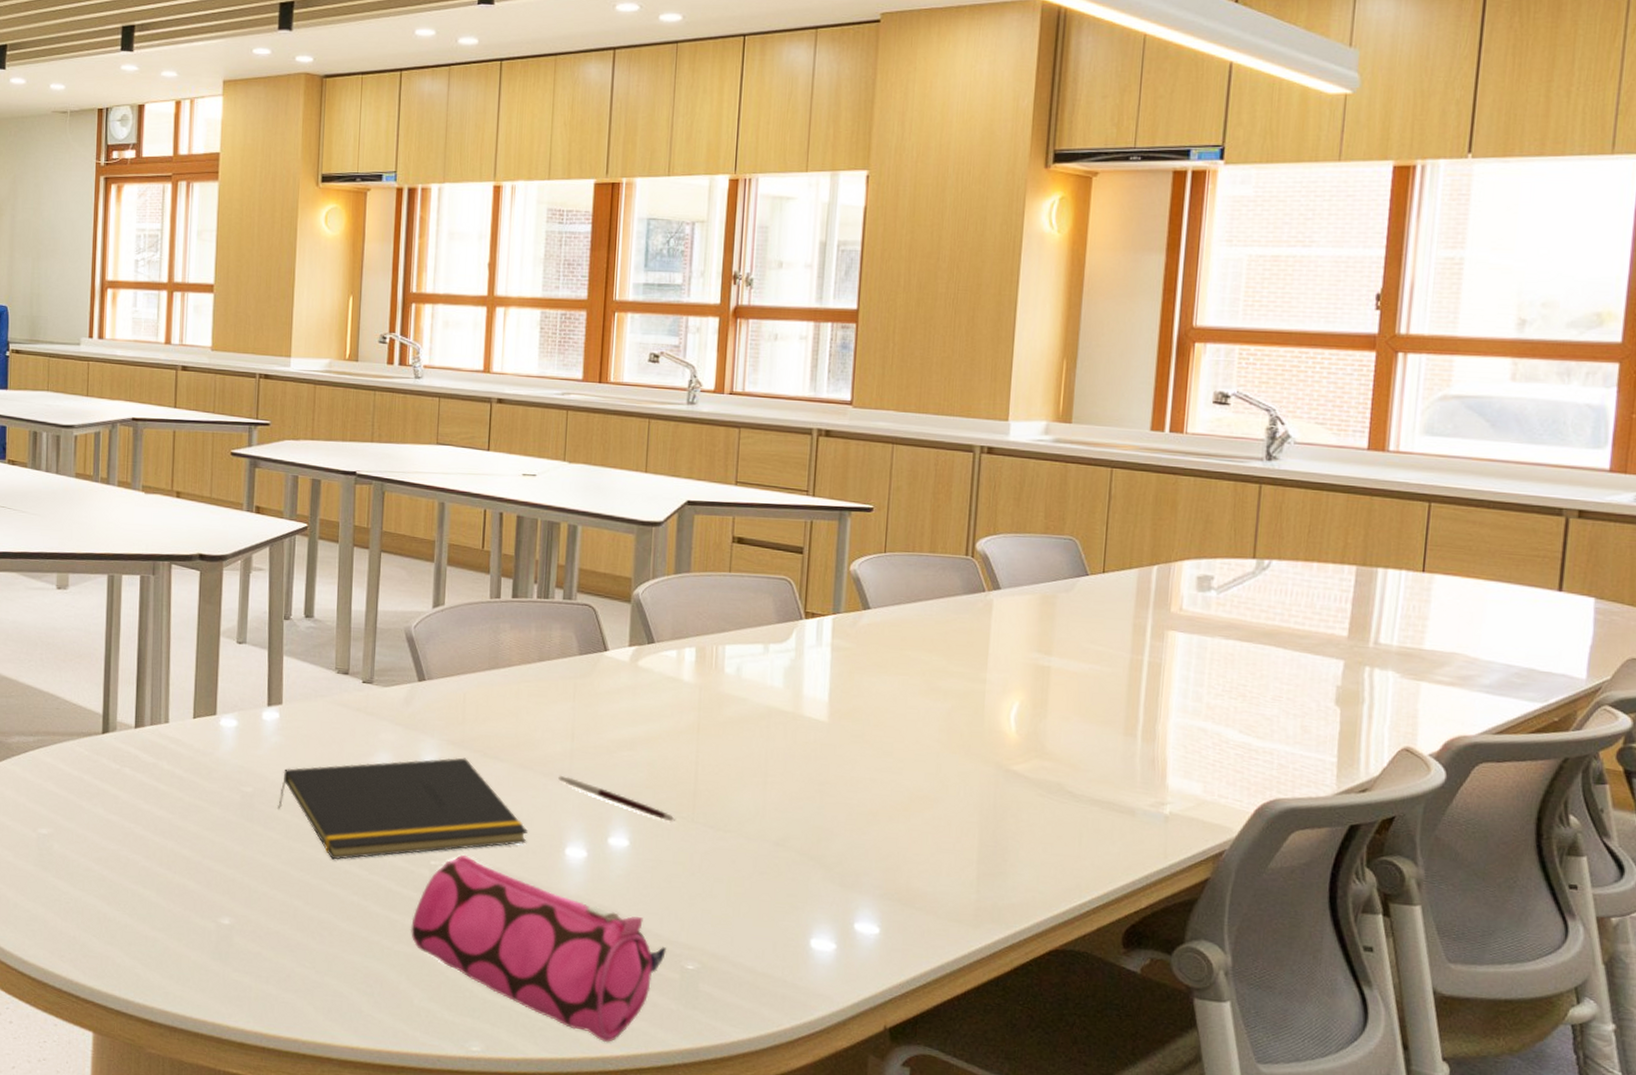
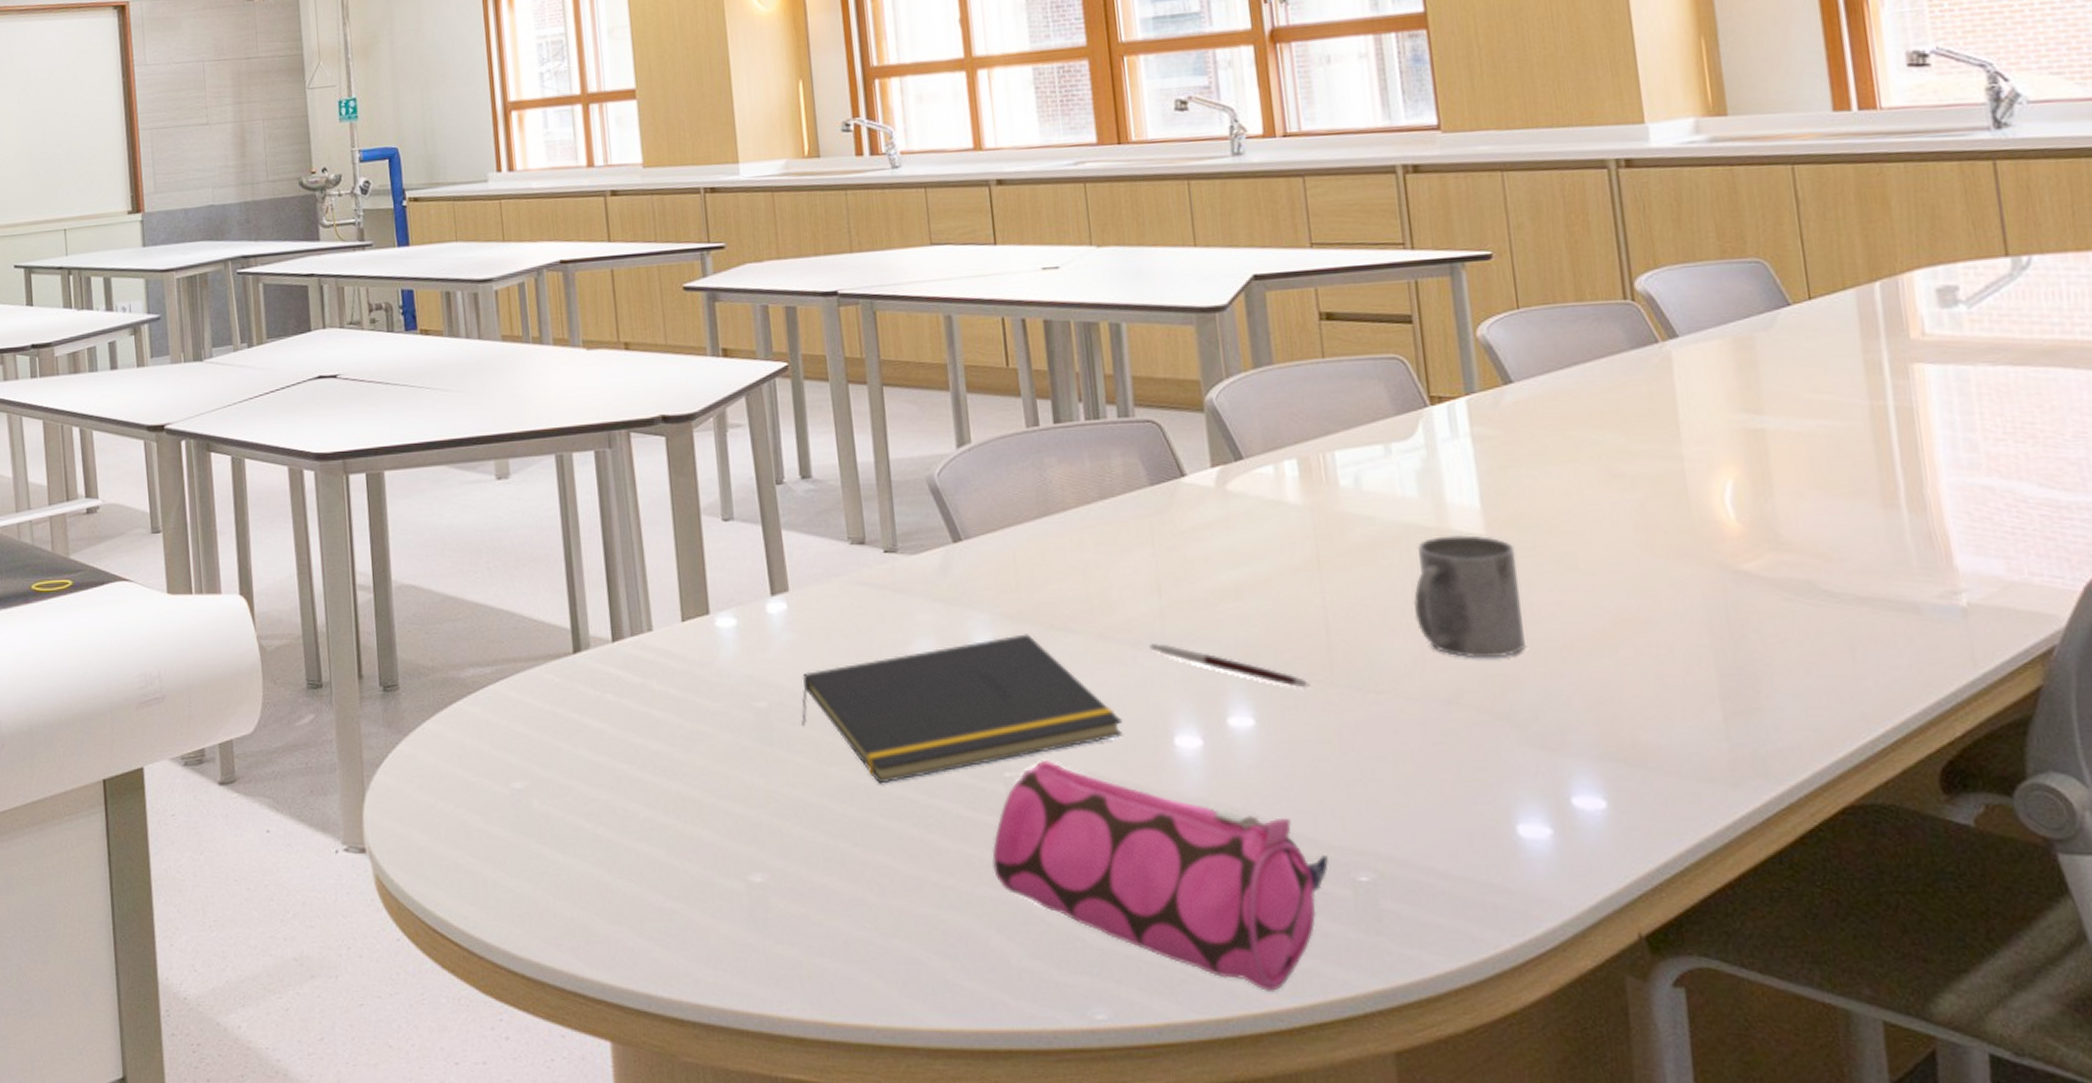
mug: none [763,719,848,815] -> present [1413,535,1525,659]

